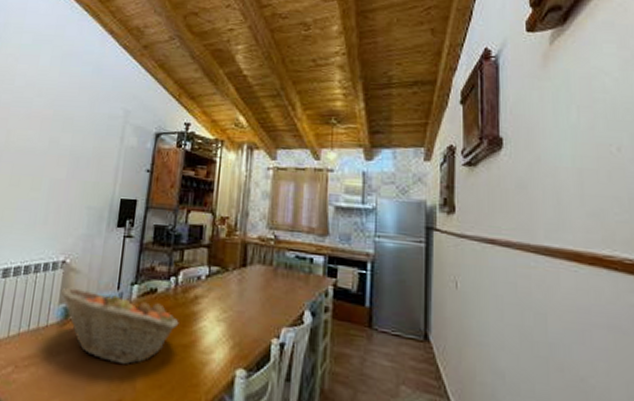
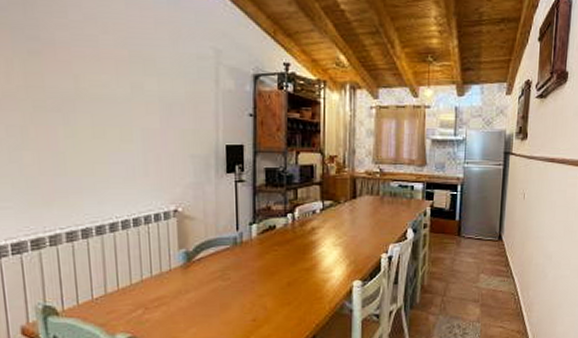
fruit basket: present [60,287,179,365] -> none [177,231,300,292]

